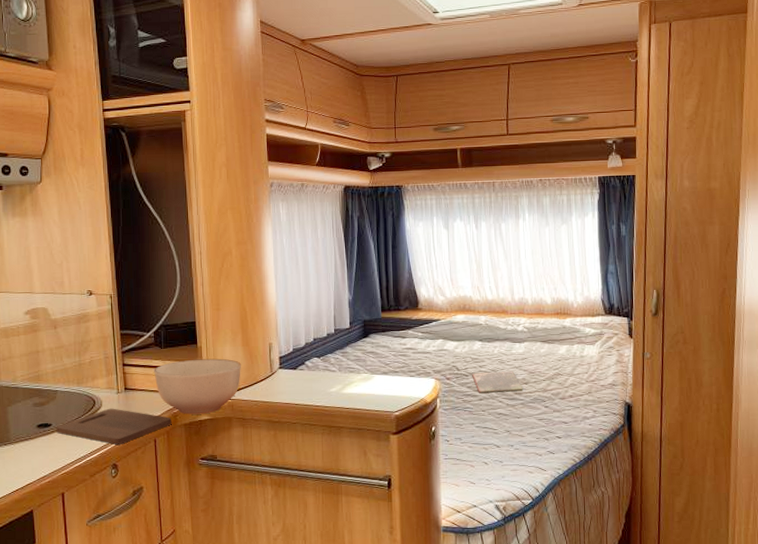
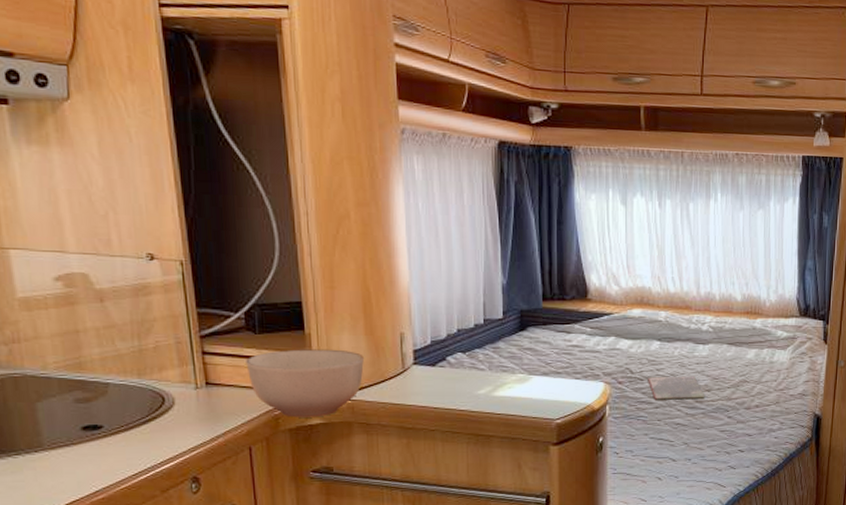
cutting board: present [56,408,172,445] -> none [109,407,272,453]

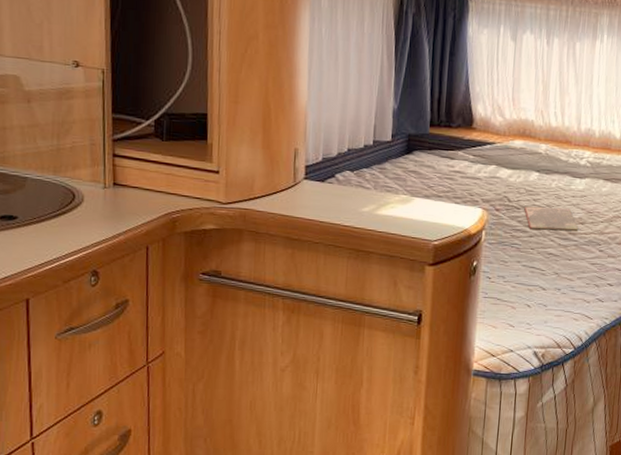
bowl: present [246,349,365,418] -> none [151,157,260,223]

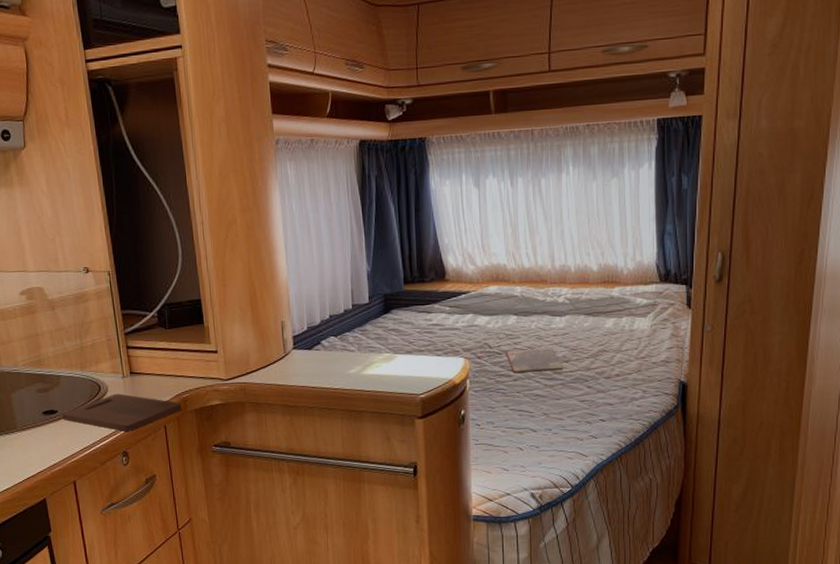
cutting board: none [23,205,170,249] -> present [62,393,182,431]

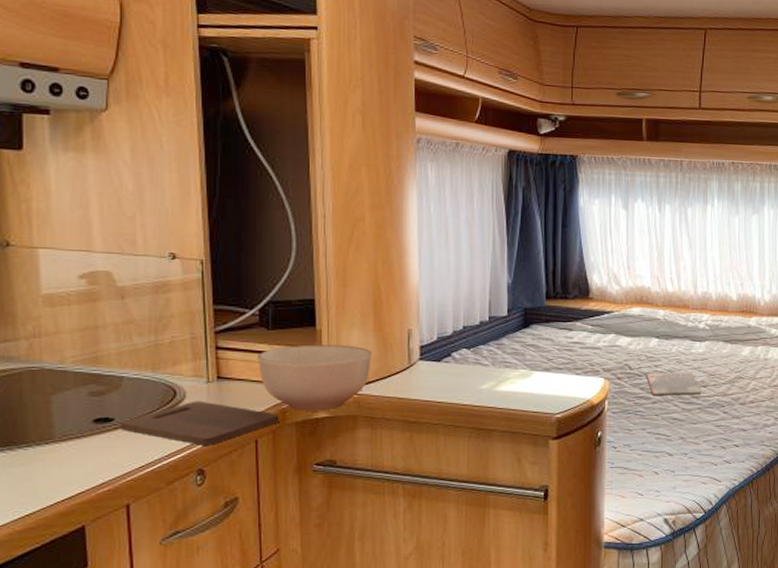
bowl: none [159,339,253,400] -> present [257,344,373,411]

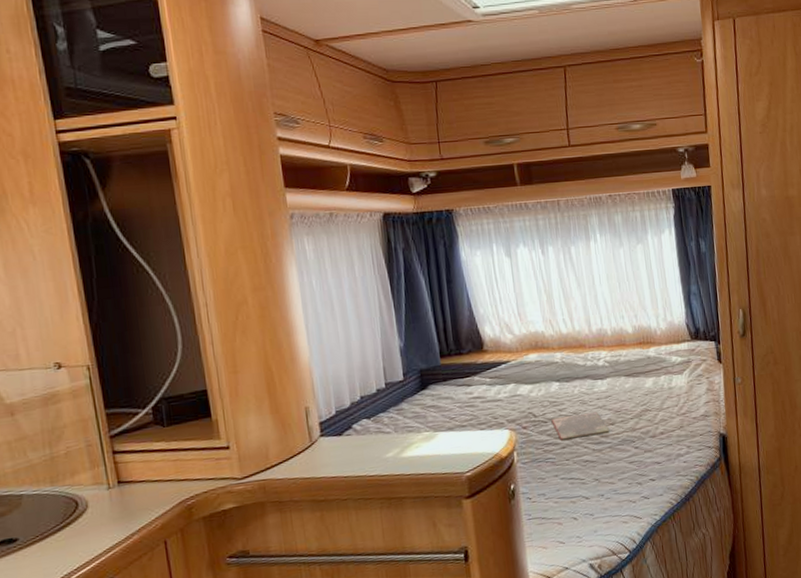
cutting board: present [120,401,279,446] -> none [25,508,186,554]
bowl: present [257,344,373,411] -> none [156,431,273,505]

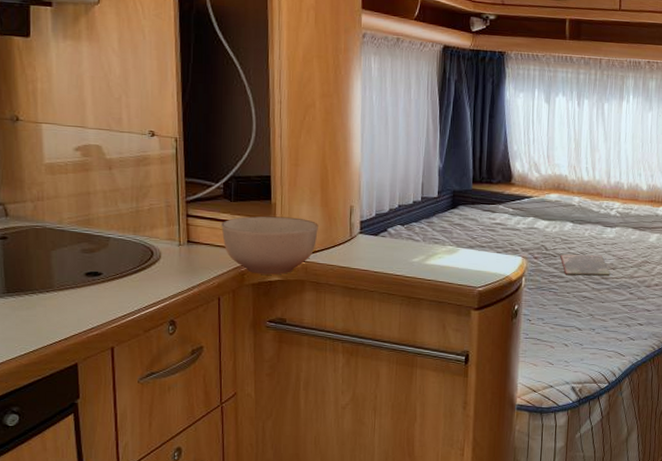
bowl: none [156,431,273,505] -> present [221,216,319,275]

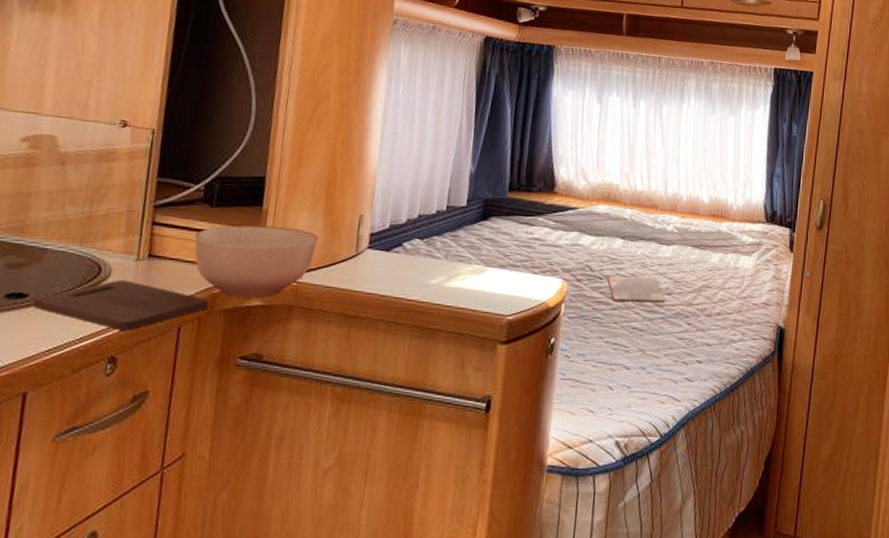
cutting board: none [107,261,239,300] -> present [33,279,209,330]

